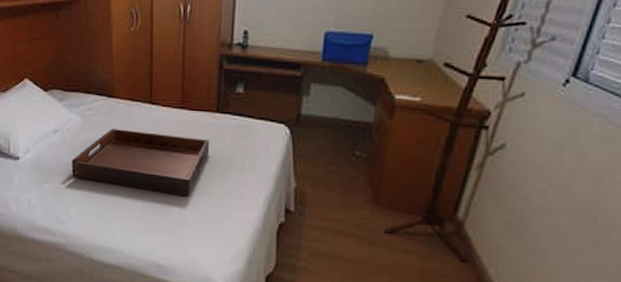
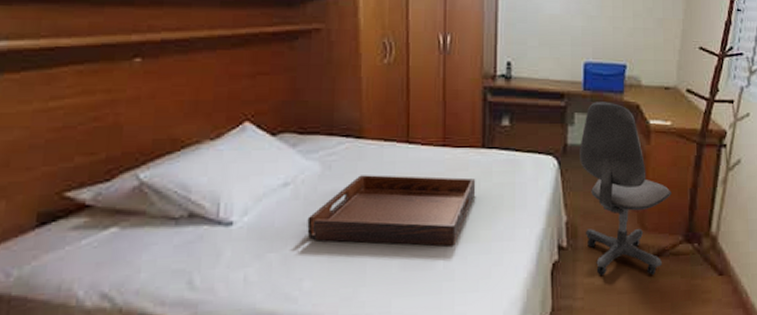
office chair: none [312,73,413,250] -> present [578,102,671,275]

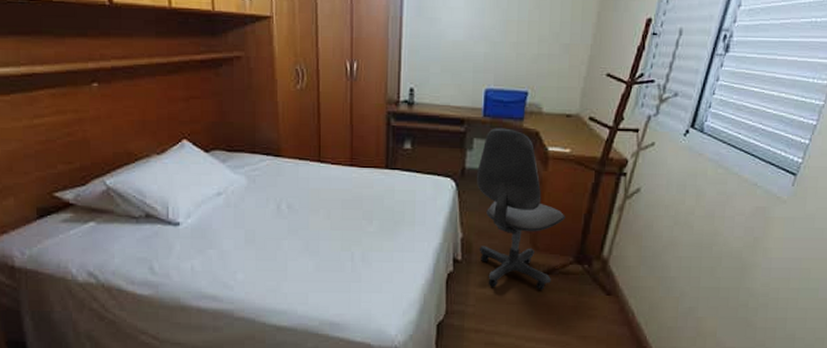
serving tray: present [307,175,476,246] -> none [238,189,380,253]

